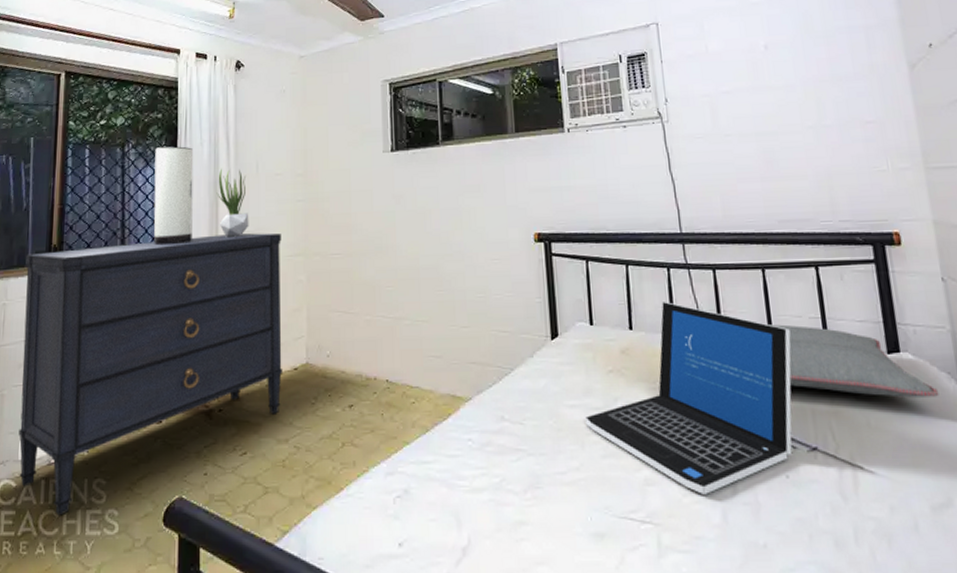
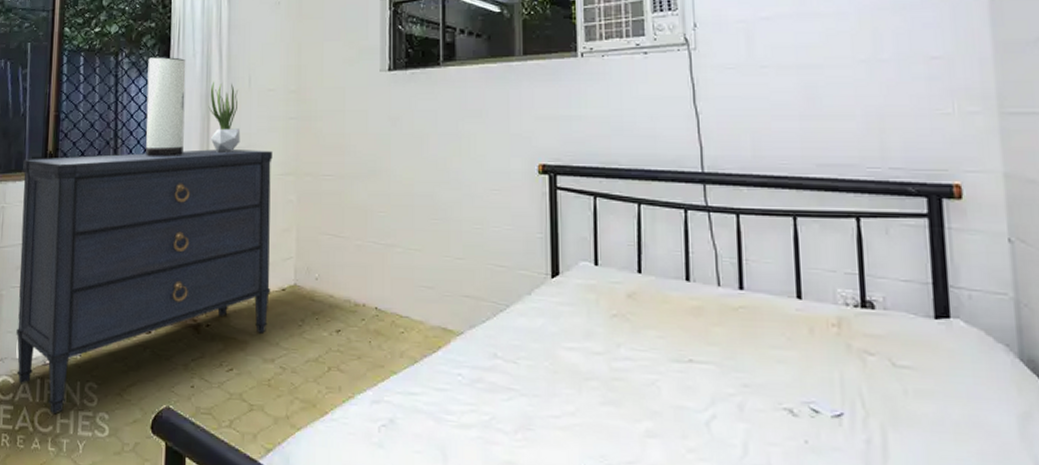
laptop: present [586,302,792,495] -> none [584,246,822,453]
pillow: present [771,324,939,398] -> none [799,278,993,370]

